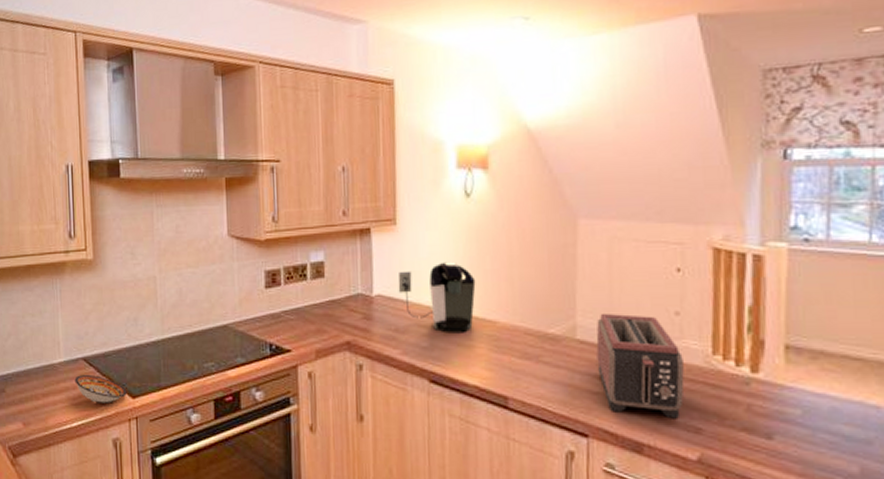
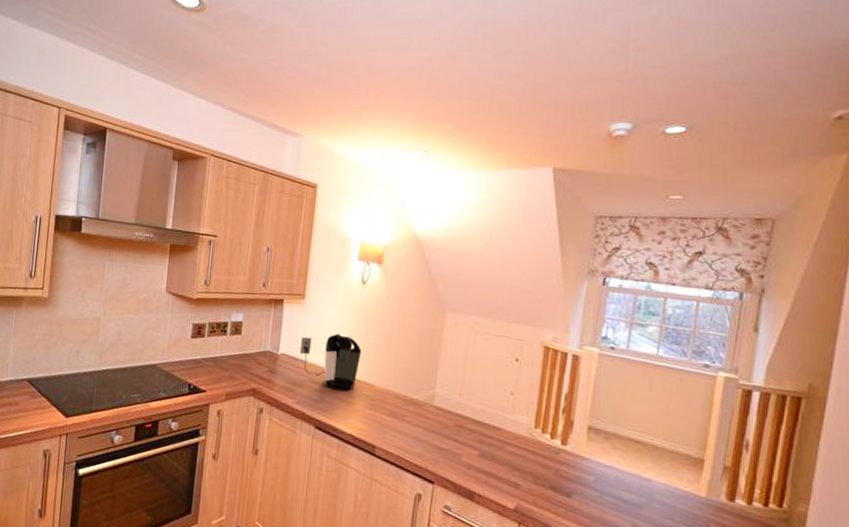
bowl: present [74,375,127,403] -> none [17,393,62,420]
toaster: present [596,313,685,419] -> none [447,387,513,476]

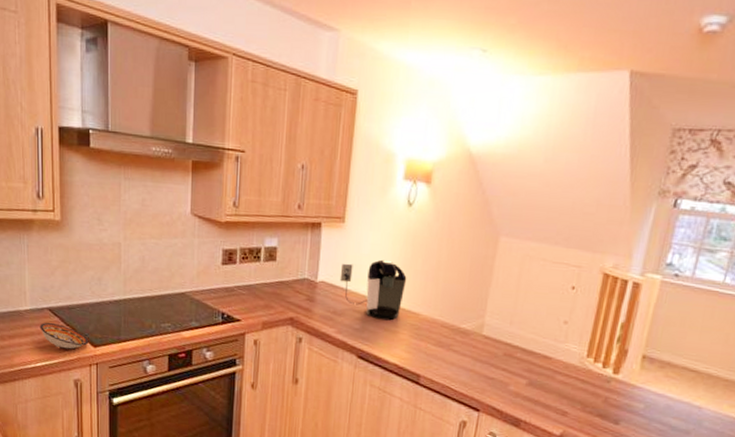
bowl: none [17,393,62,420] -> present [39,323,89,349]

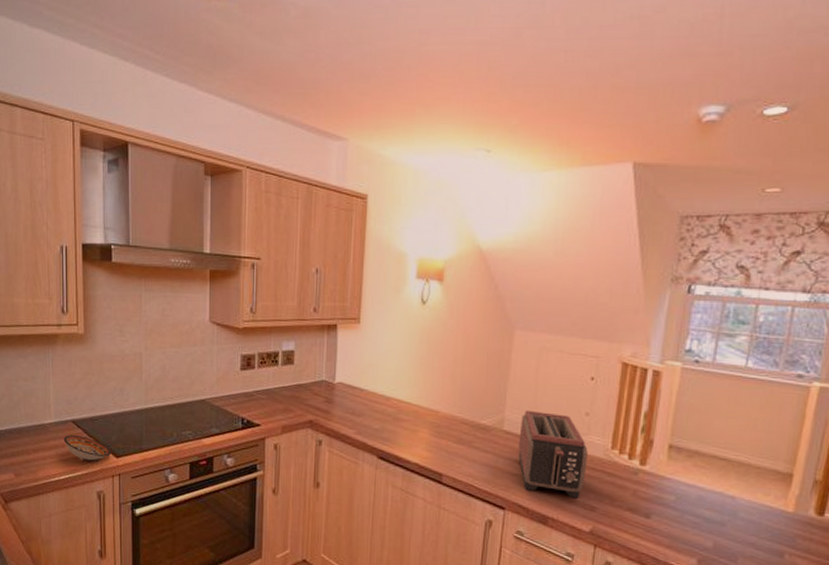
coffee maker: present [340,259,407,321] -> none [357,358,424,420]
toaster: none [495,316,564,404] -> present [518,410,588,499]

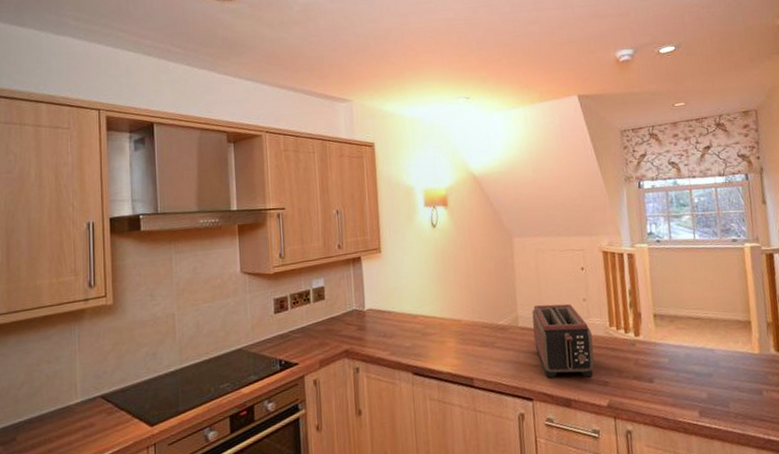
bowl: present [63,435,112,461] -> none [91,410,146,437]

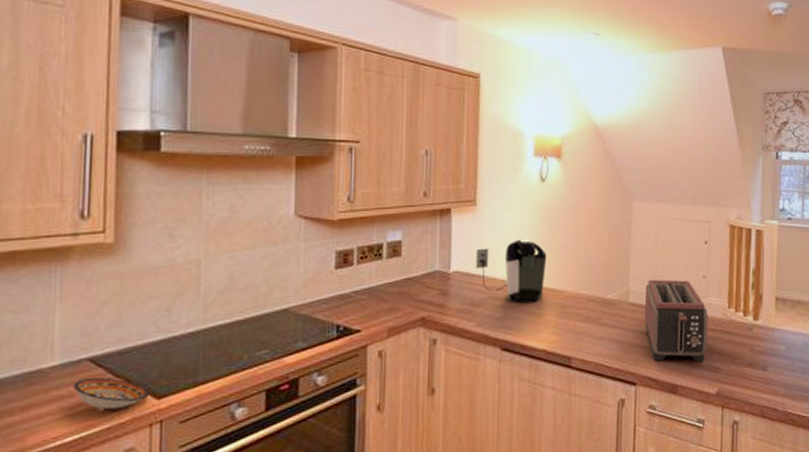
bowl: none [91,410,146,437] -> present [73,377,150,411]
coffee maker: none [384,277,444,334] -> present [475,239,547,304]

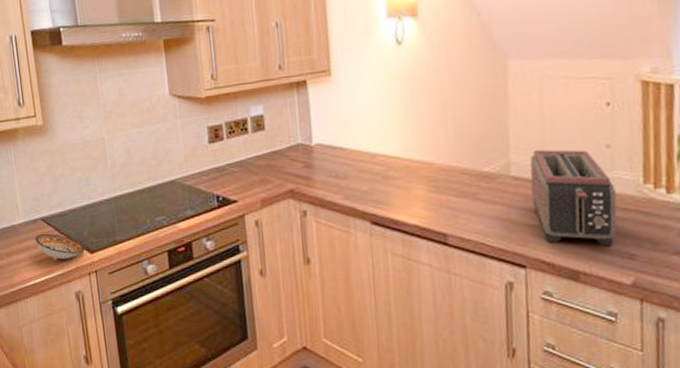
coffee maker: present [475,239,547,304] -> none [335,108,412,177]

